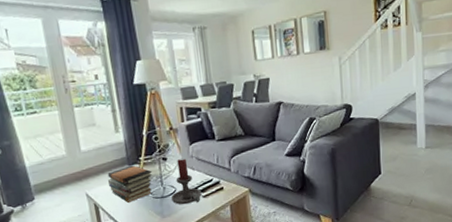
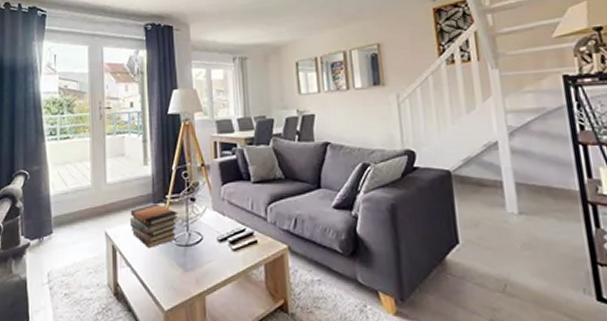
candle holder: present [170,158,202,205] -> none [196,201,232,258]

